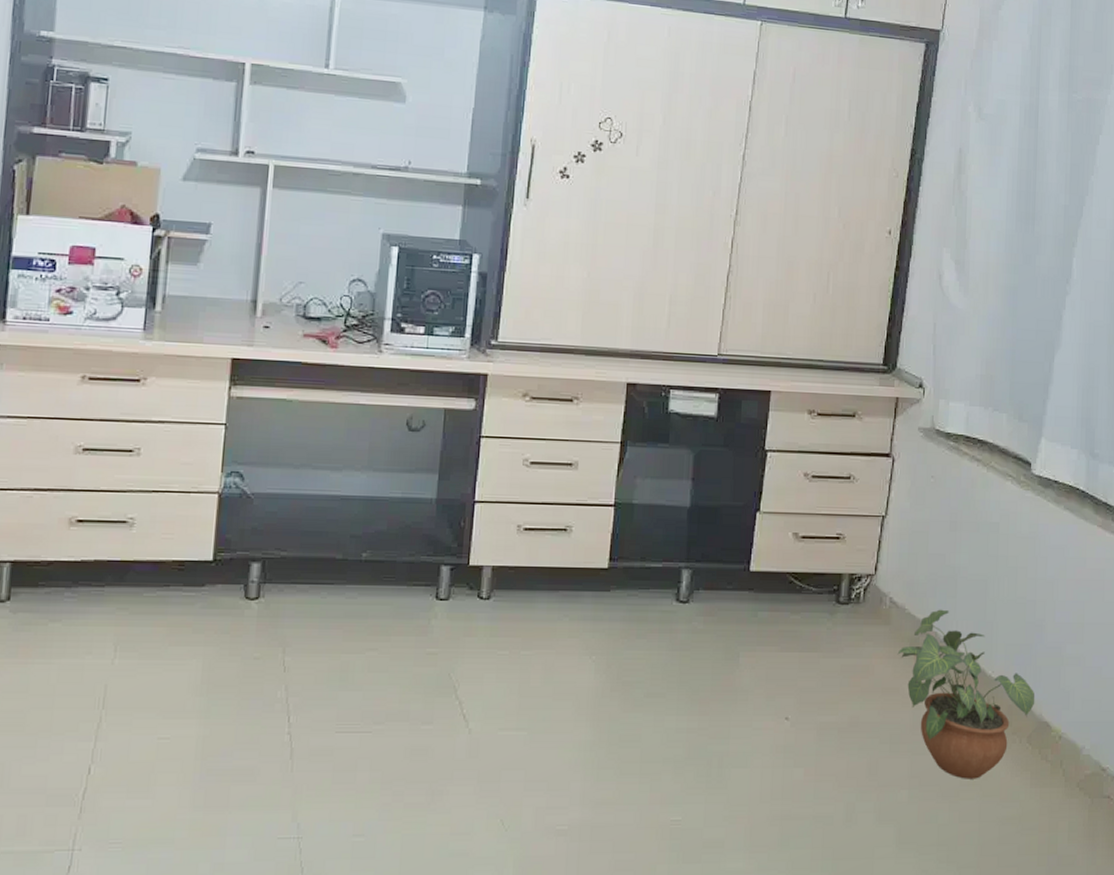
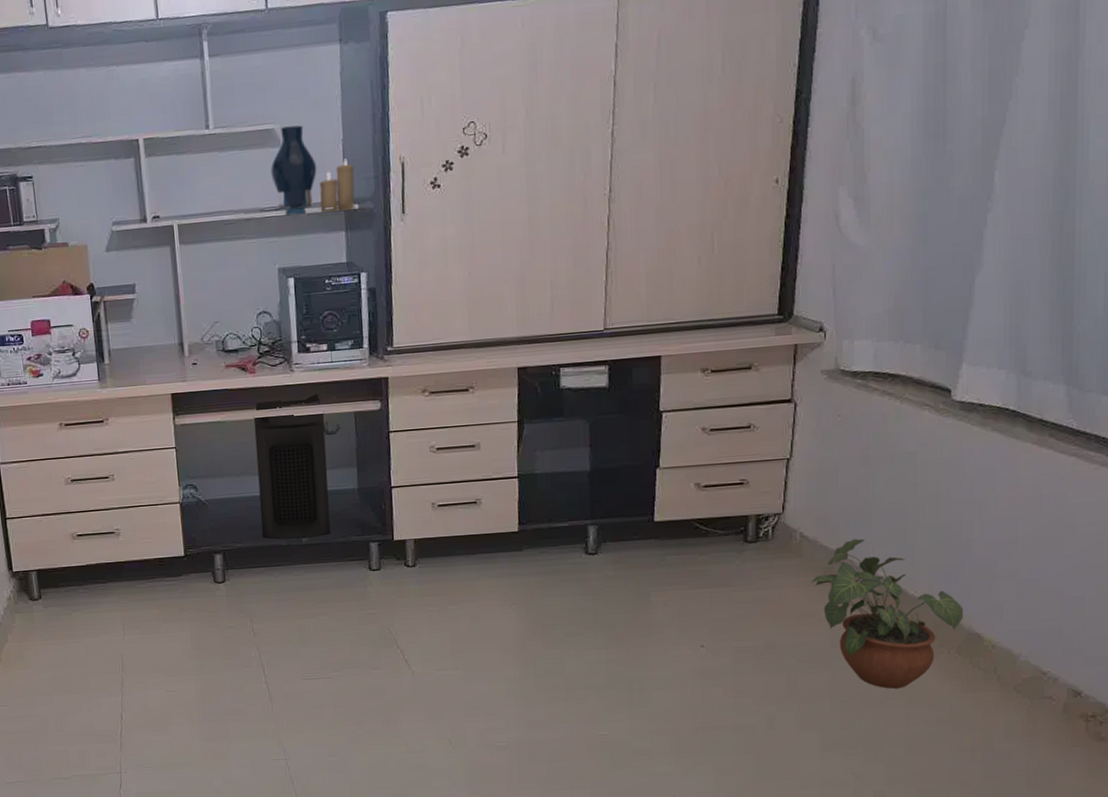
computer tower: none [314,381,411,552] -> present [253,392,331,539]
vase: none [390,83,442,180] -> present [270,125,317,216]
candle: none [438,129,482,186] -> present [319,158,355,213]

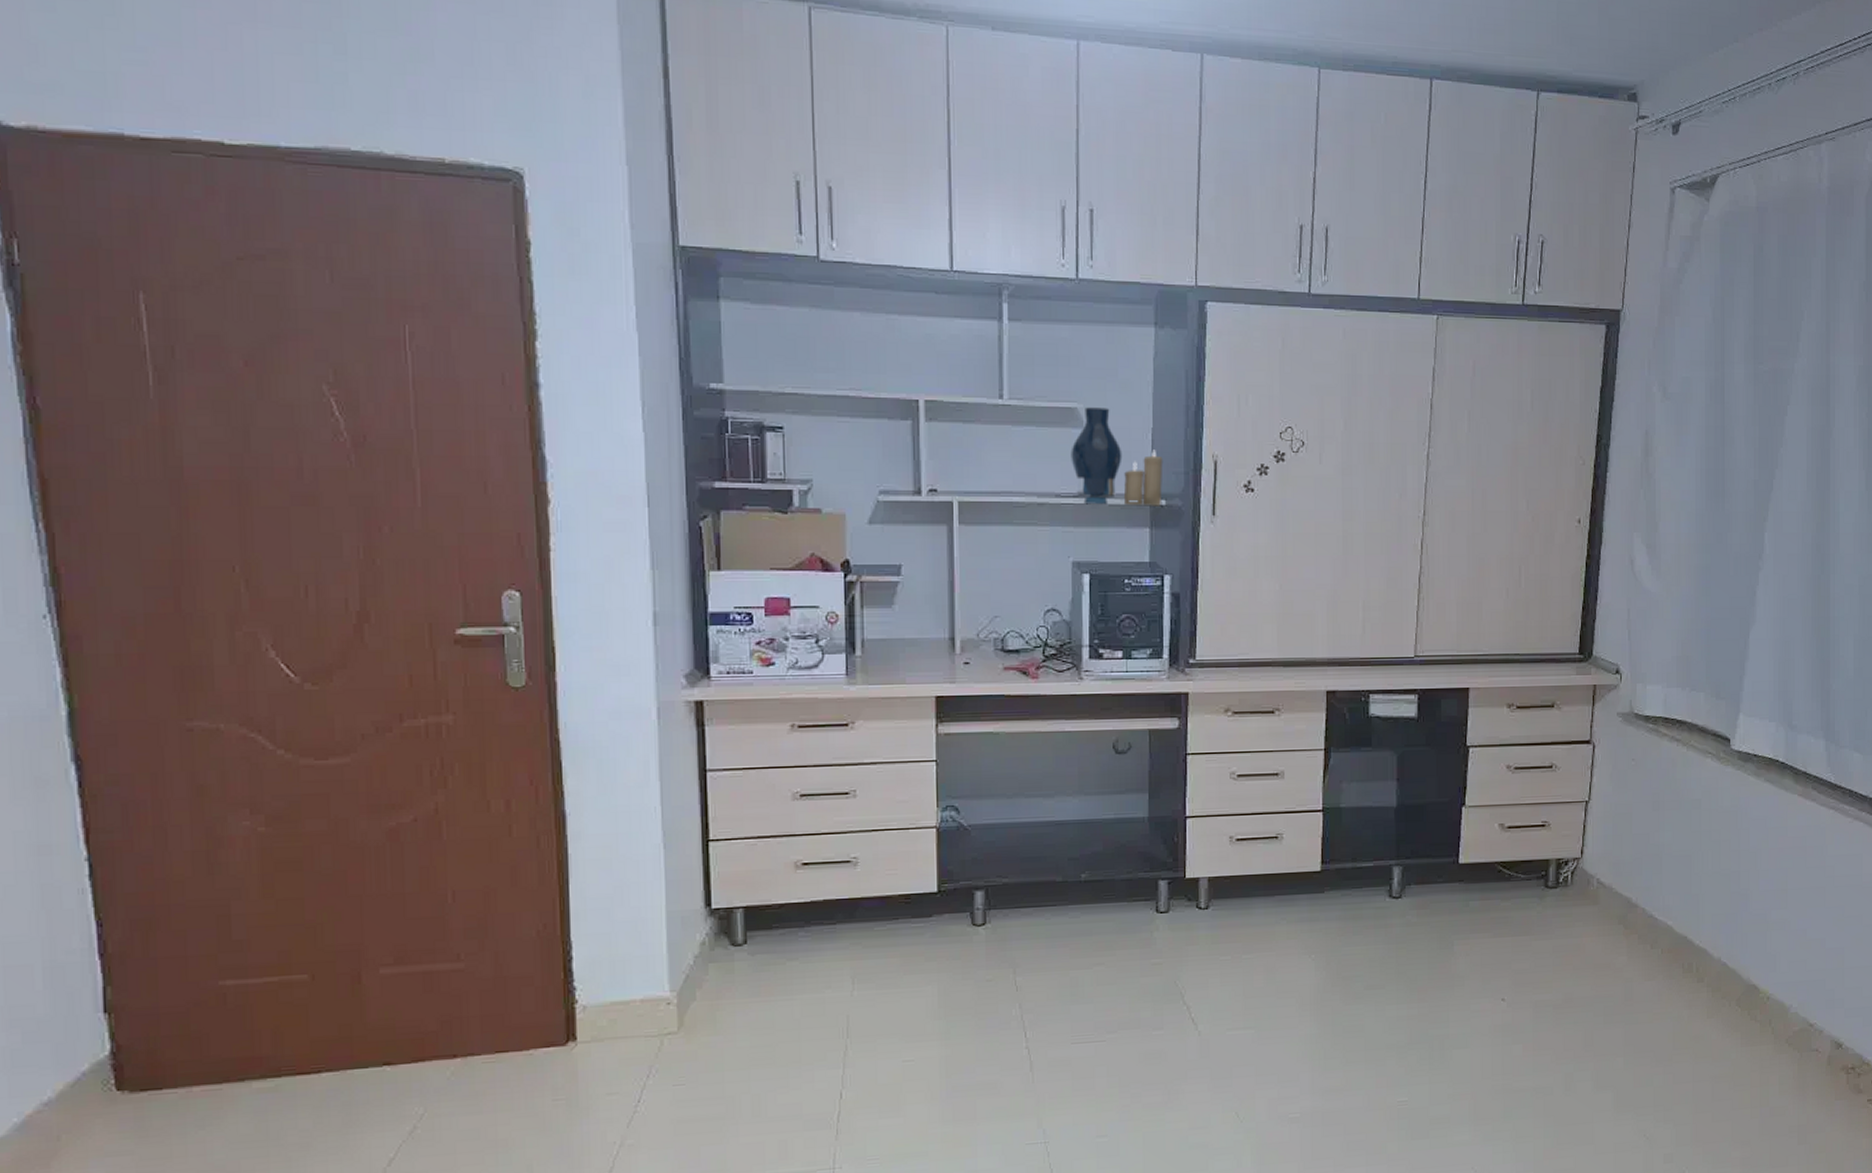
computer tower: present [253,392,331,539] -> none [1032,705,1115,874]
potted plant: present [811,538,964,689] -> none [1607,886,1743,1044]

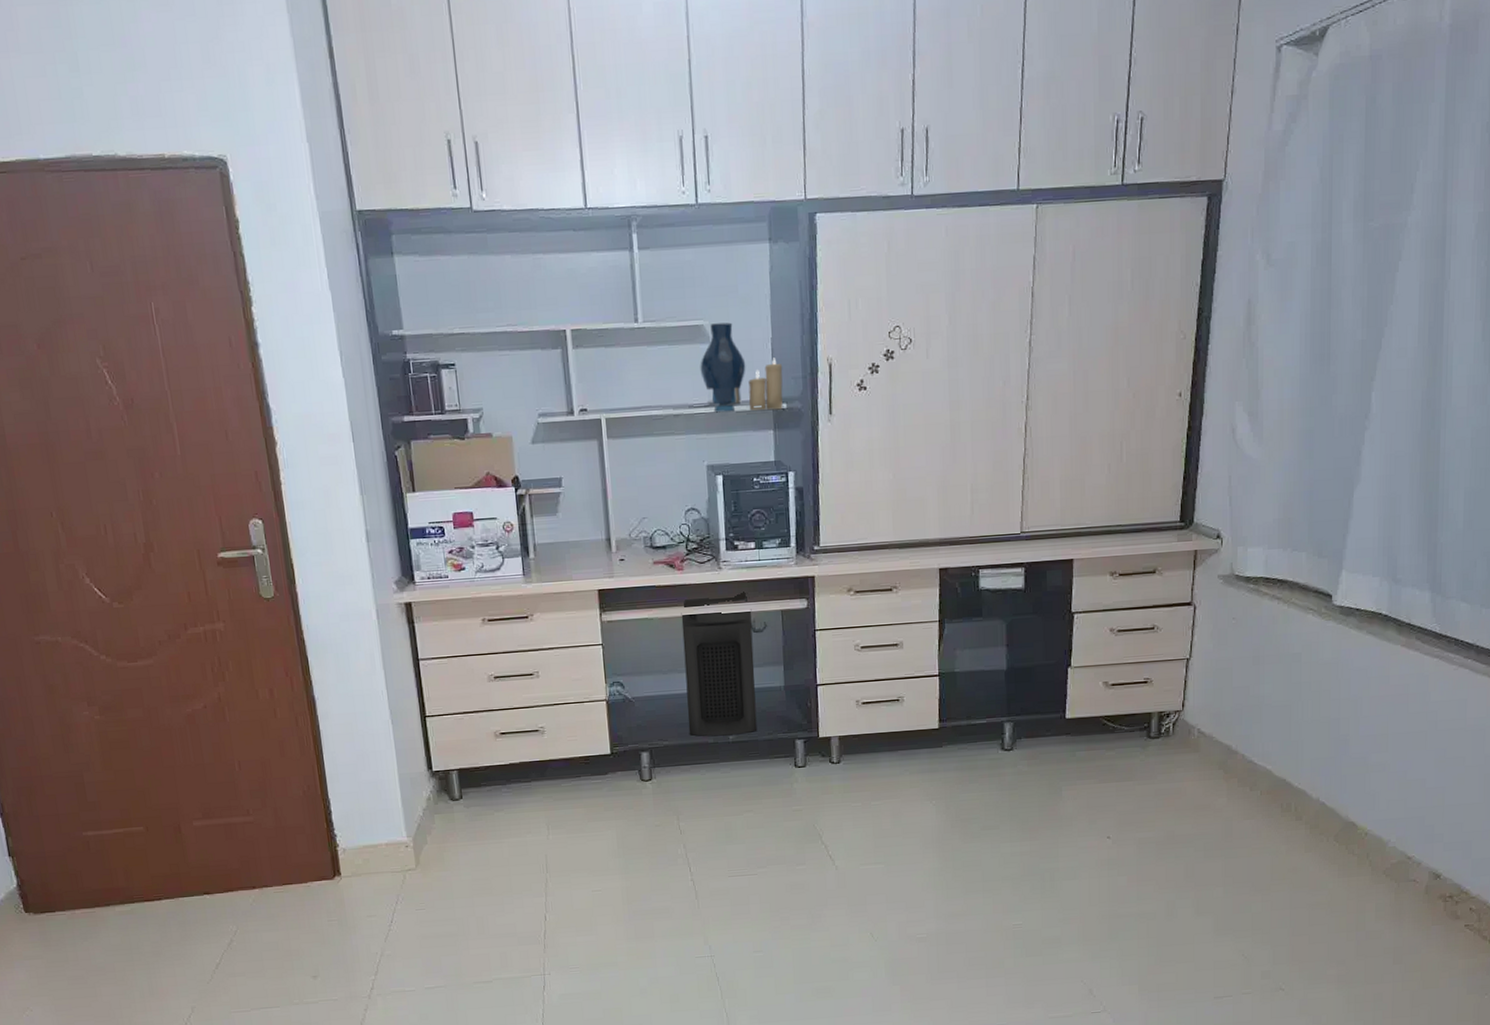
computer tower: none [1032,705,1115,874] -> present [681,590,758,737]

